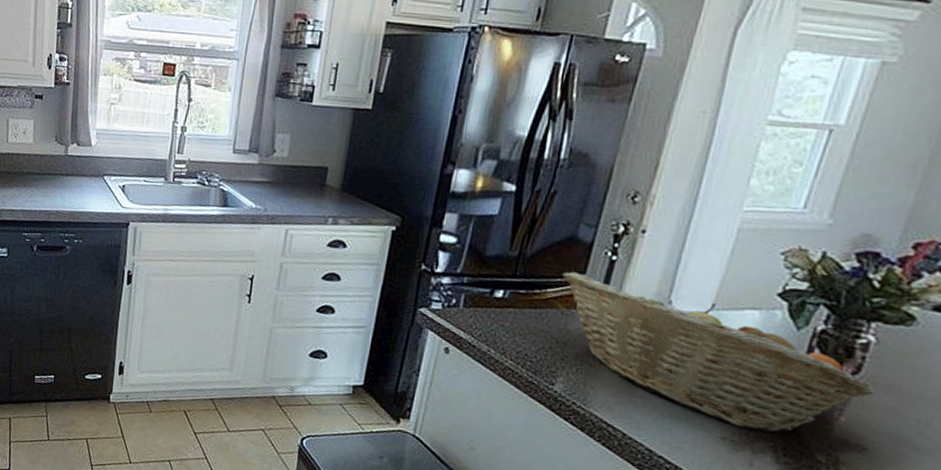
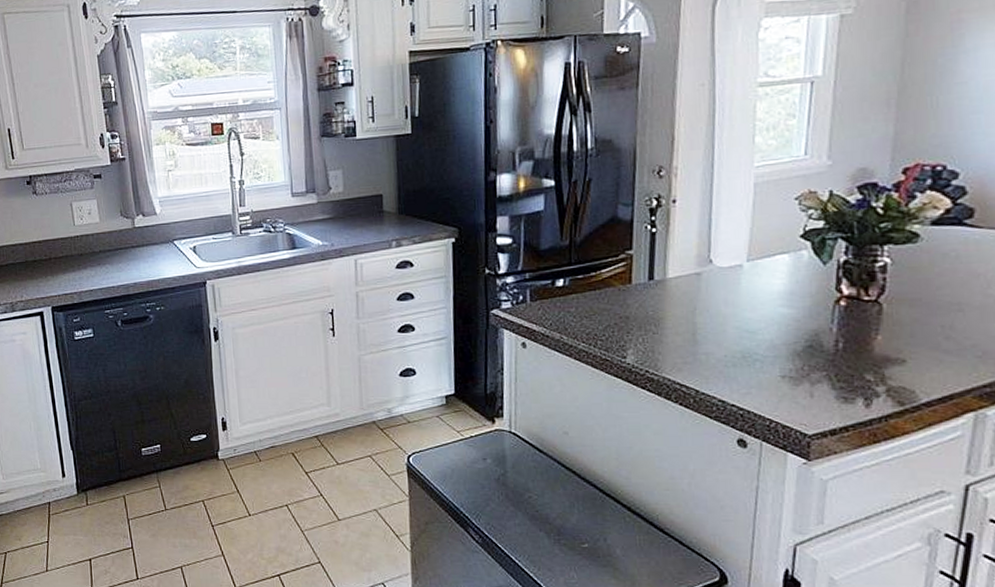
fruit basket: present [562,272,876,433] -> none [612,250,902,363]

